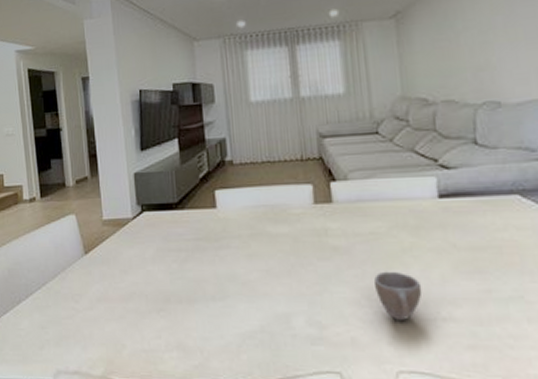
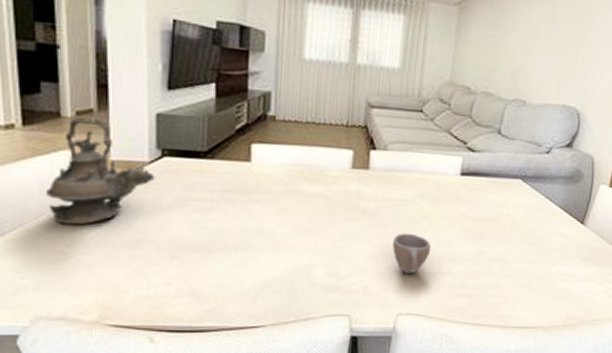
teapot: none [58,184,139,282] -> present [45,117,156,225]

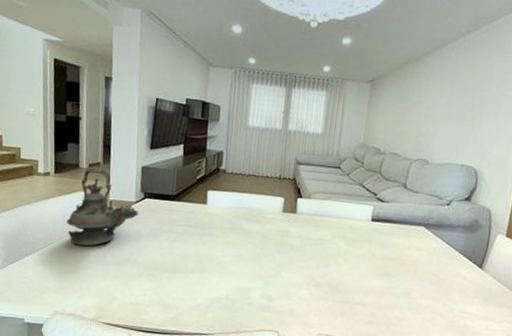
cup: present [392,232,432,273] -> none [314,266,346,301]

